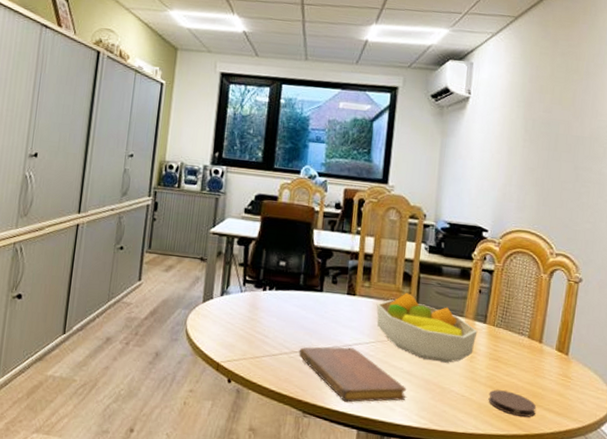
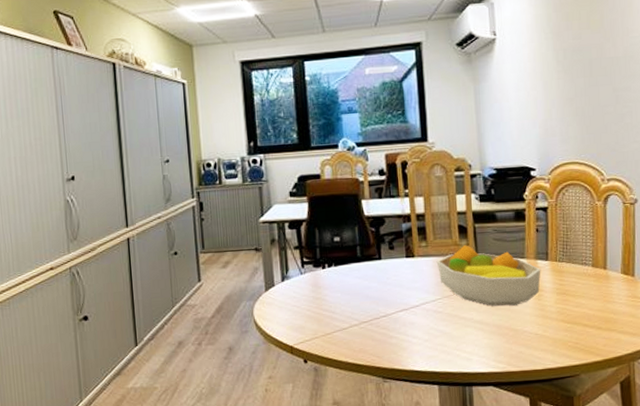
notebook: present [298,346,407,402] -> none [368,308,481,361]
coaster: present [488,389,537,417] -> none [561,321,611,344]

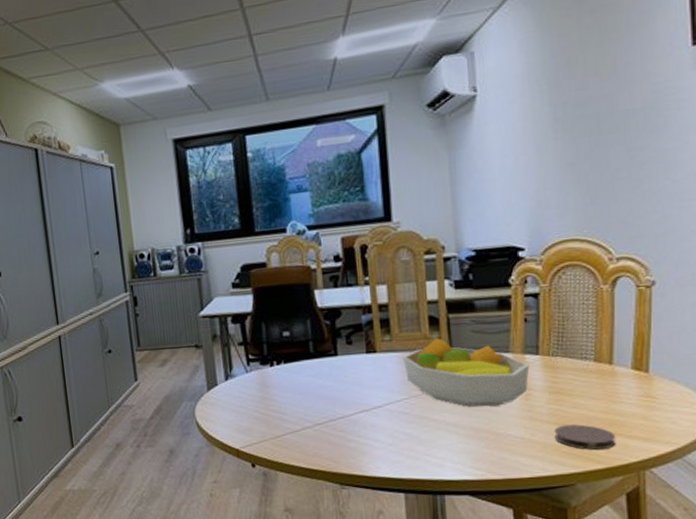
coaster: none [561,321,611,344] -> present [554,424,616,450]

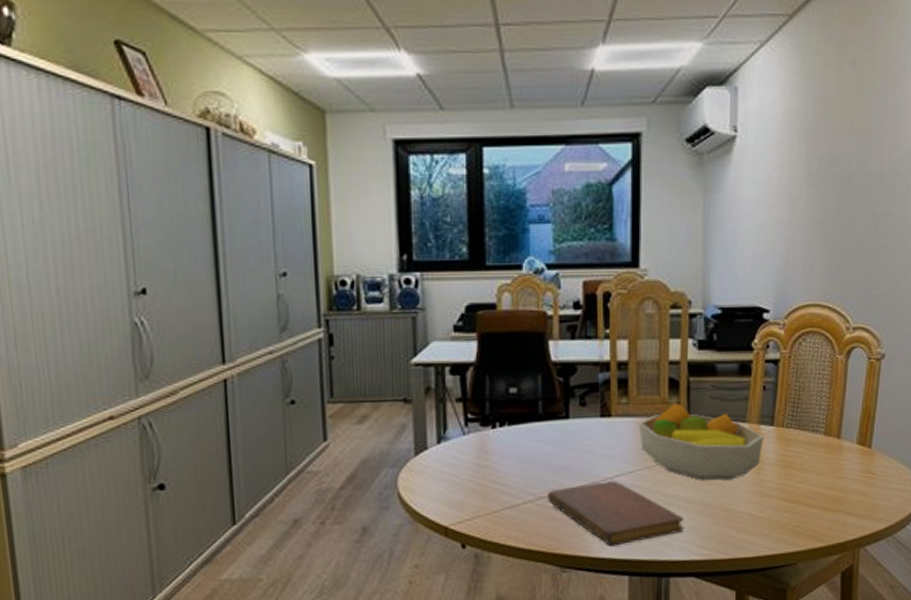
notebook: none [323,409,455,467] -> present [547,481,684,546]
coaster: present [554,424,616,450] -> none [781,500,837,527]

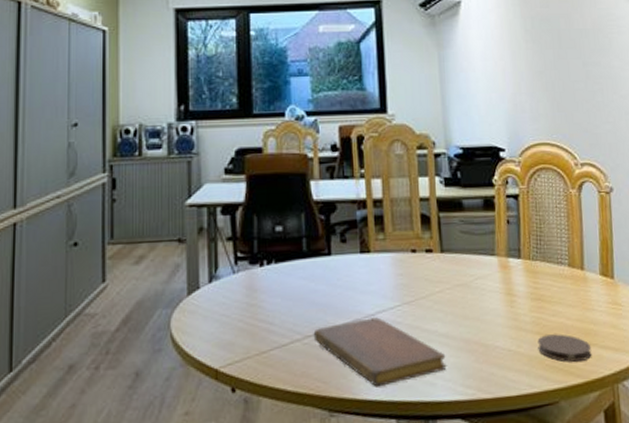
fruit bowl: present [638,403,764,480] -> none [395,238,514,315]
coaster: none [781,500,837,527] -> present [537,334,592,362]

